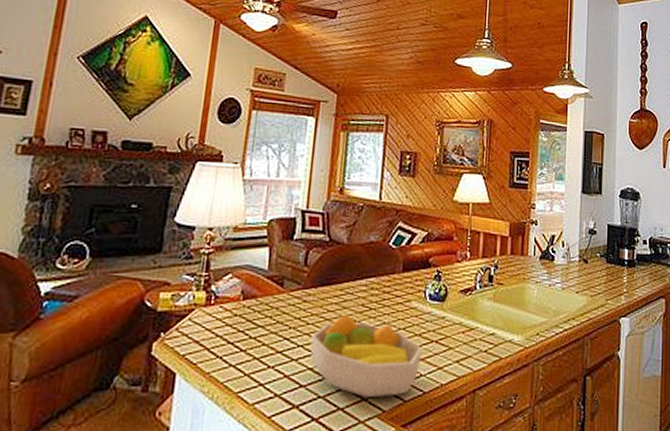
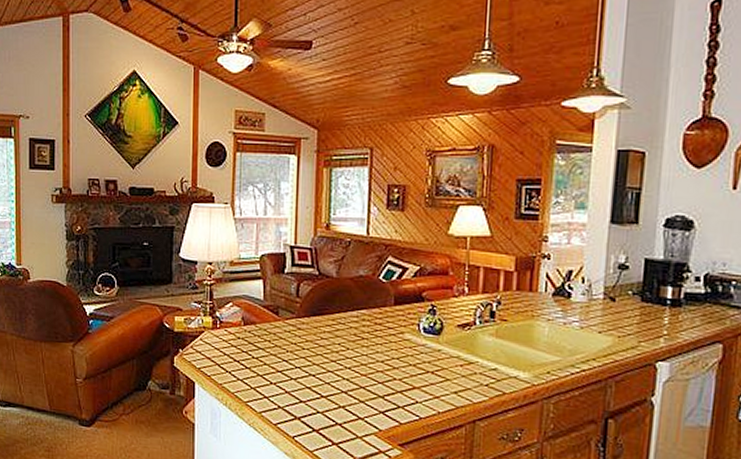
fruit bowl: present [310,314,422,399] -> none [307,342,417,419]

